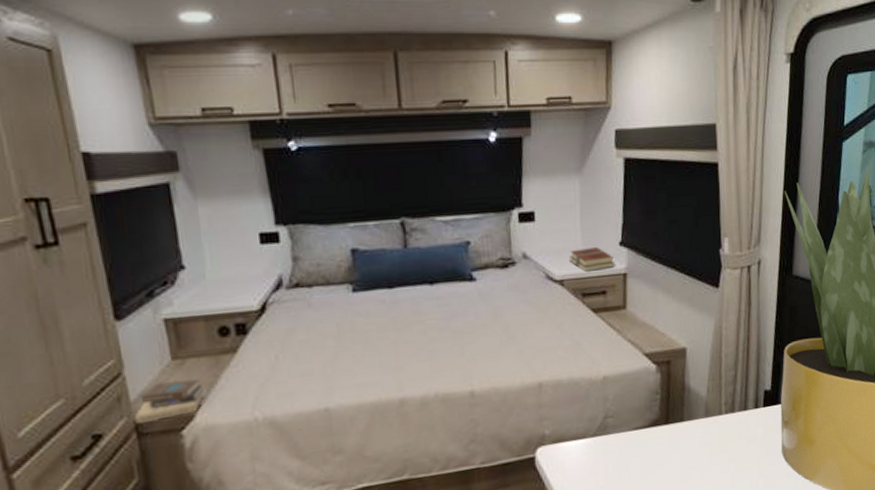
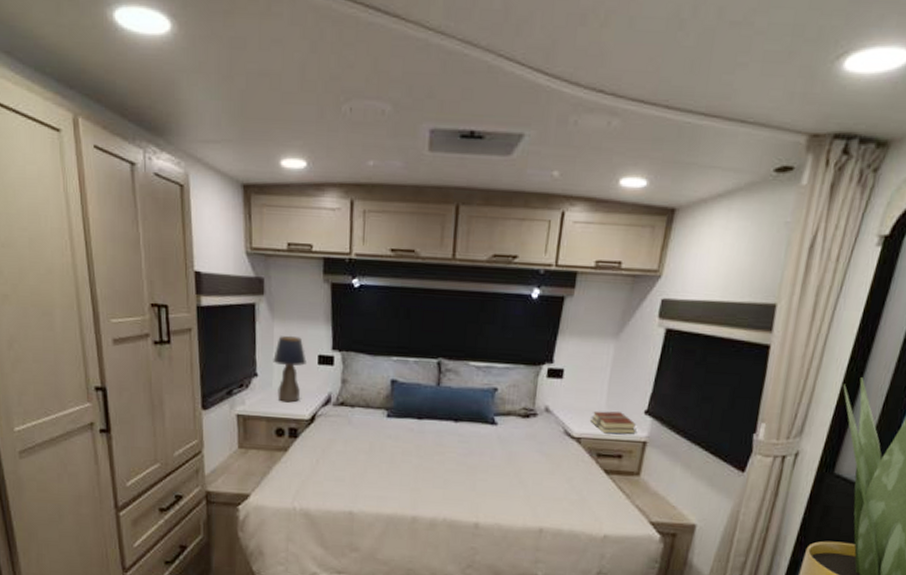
books: present [134,379,204,425] -> none [206,465,259,494]
table lamp: none [202,214,246,295] -> present [273,335,306,403]

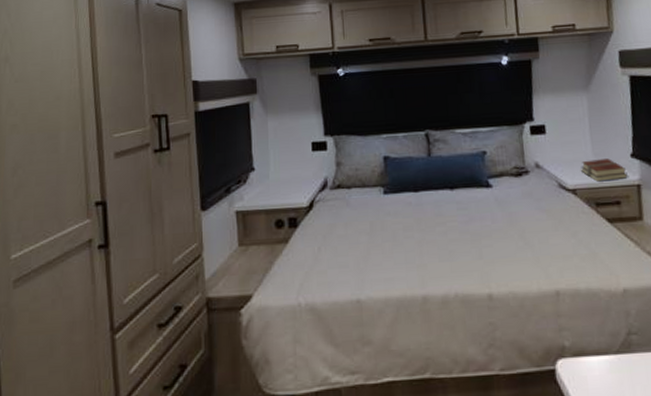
table lamp: present [273,335,306,403] -> none [269,127,301,193]

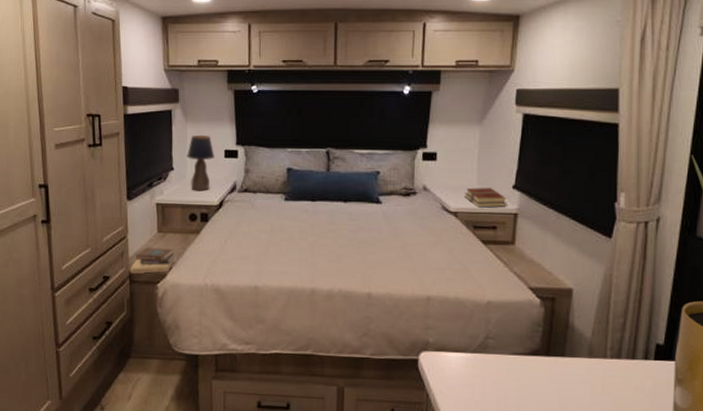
books: none [207,264,261,301] -> present [130,248,175,274]
table lamp: none [269,127,301,193] -> present [187,134,215,191]

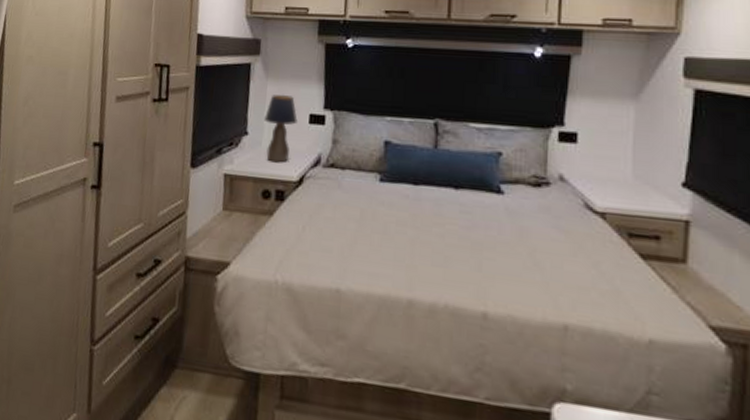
books: present [130,248,175,274] -> none [186,228,241,262]
books: present [465,187,507,208] -> none [615,181,675,211]

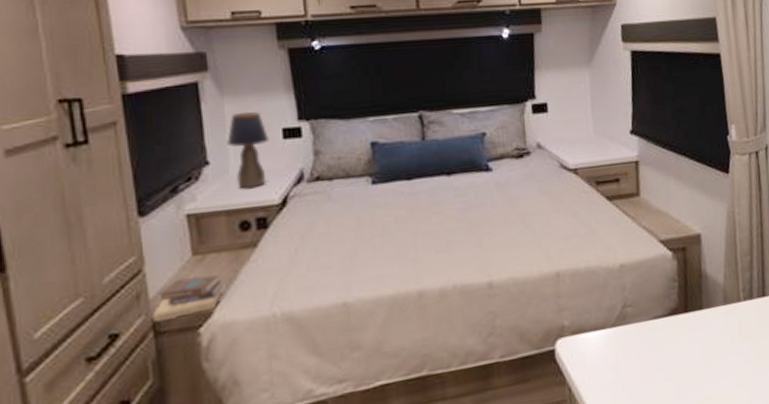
books: none [186,228,241,262] -> present [153,274,223,323]

